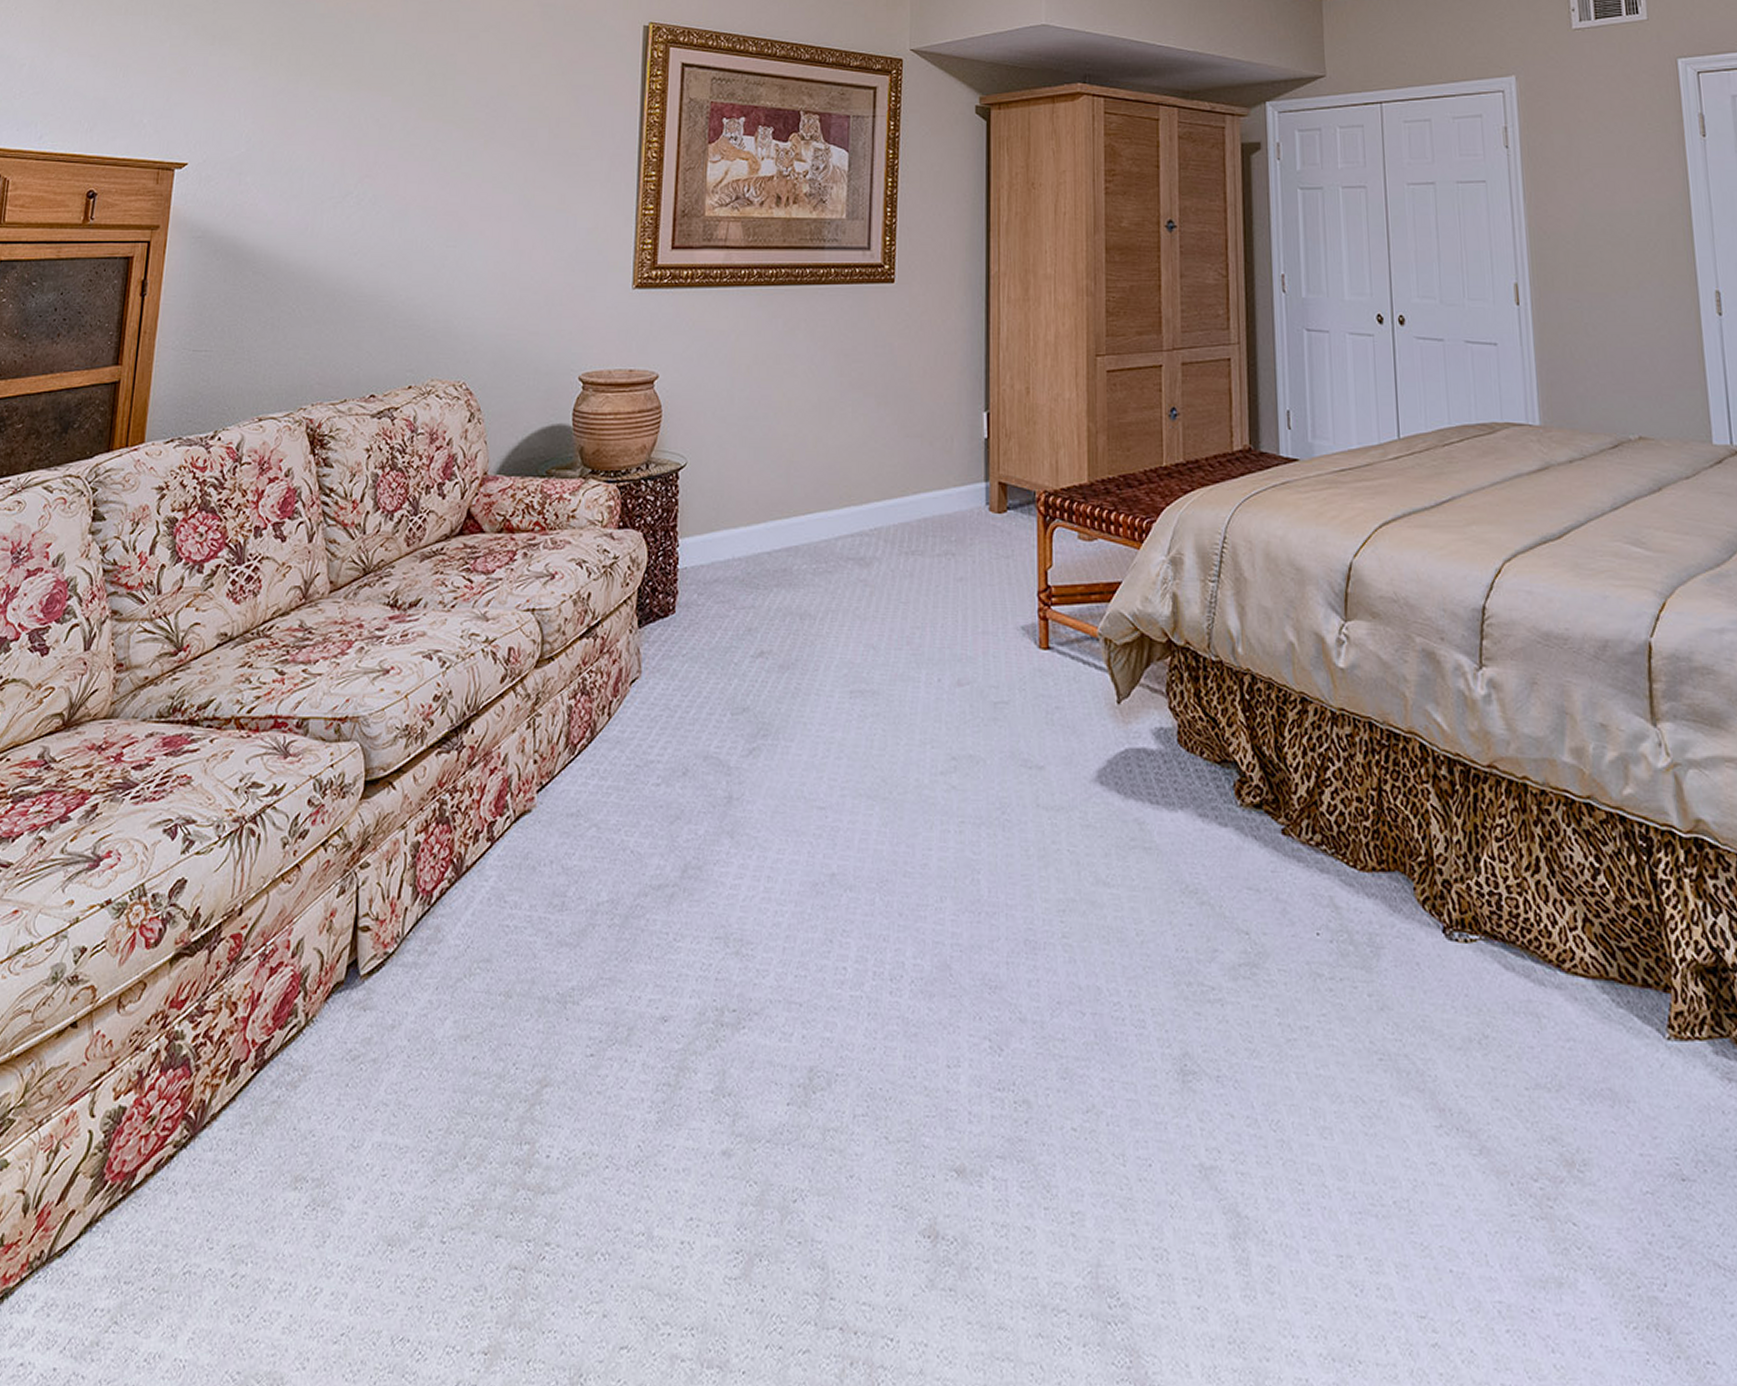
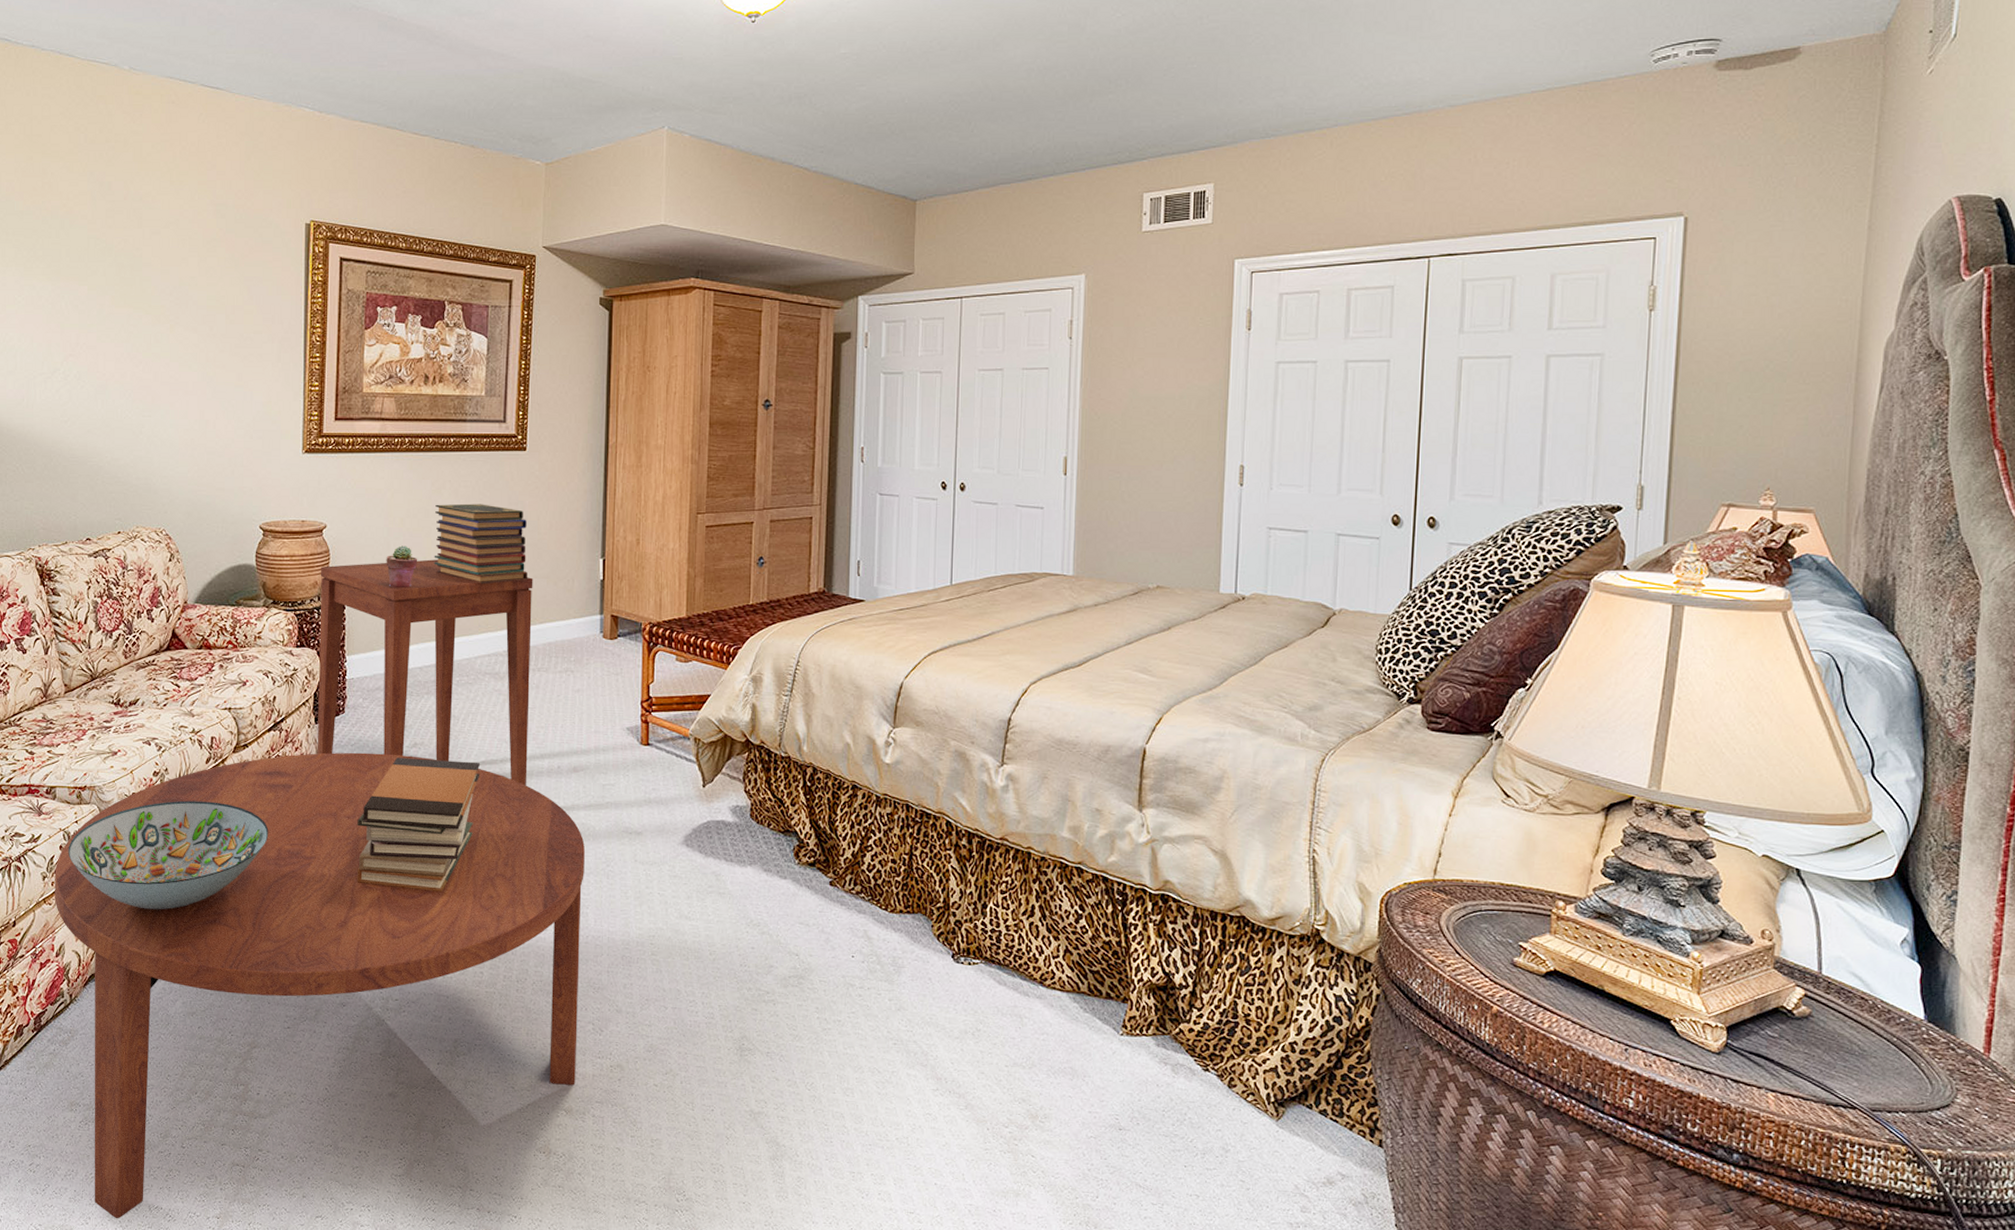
coffee table: none [296,665,974,1360] -> present [55,752,585,1219]
decorative bowl: none [318,734,576,888] -> present [68,800,269,910]
side table: none [639,416,905,706] -> present [317,559,533,786]
book stack: none [686,671,843,855] -> present [357,757,481,893]
potted succulent: none [729,399,767,452] -> present [386,545,418,589]
book stack: none [786,347,897,446] -> present [434,503,527,585]

